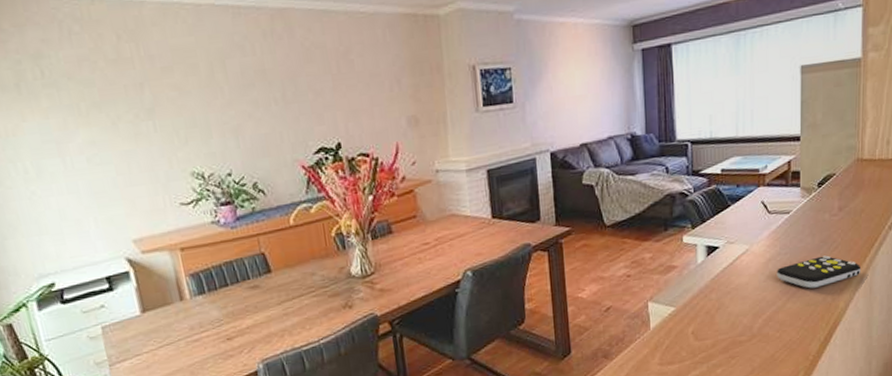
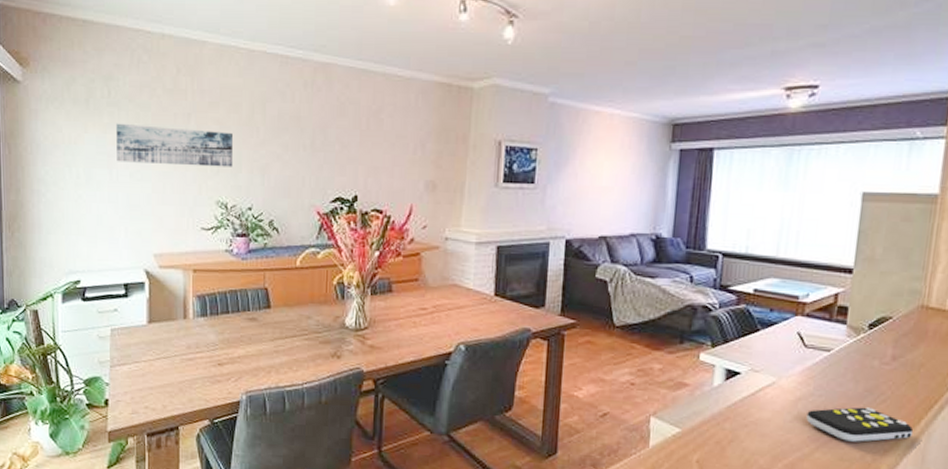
wall art: none [58,97,202,149] -> present [116,123,234,167]

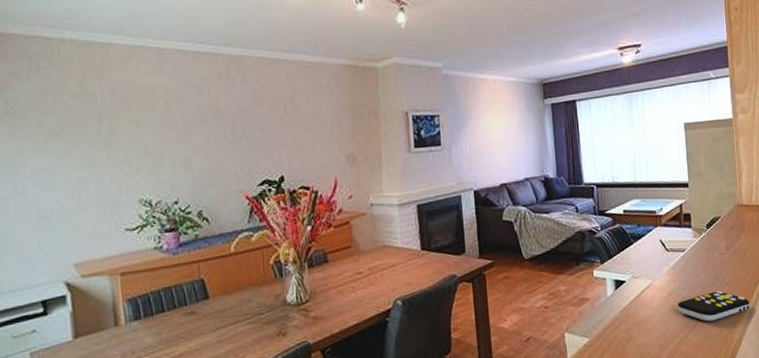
wall art: present [116,123,234,167] -> none [17,130,154,173]

